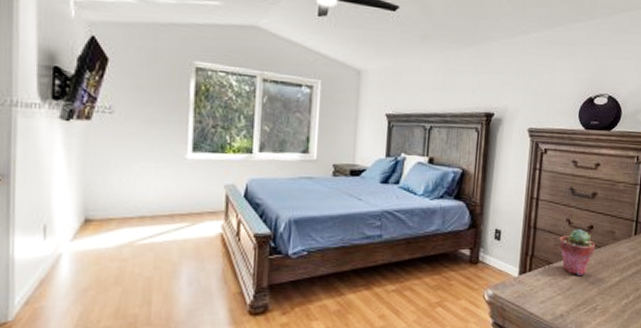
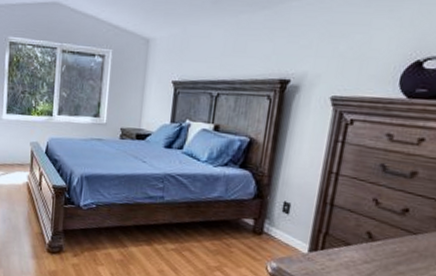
potted succulent: present [559,229,596,275] -> none [360,210,411,263]

